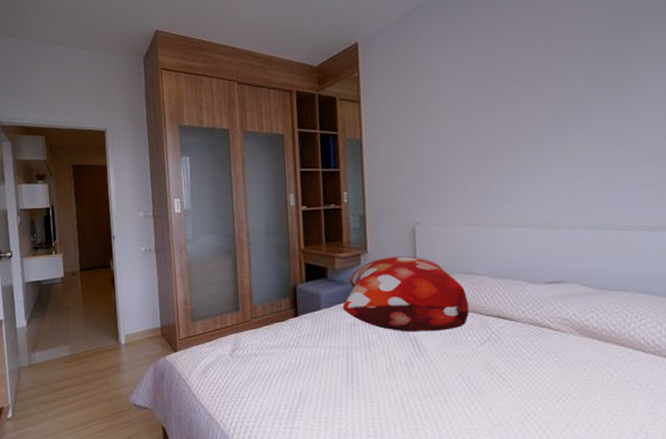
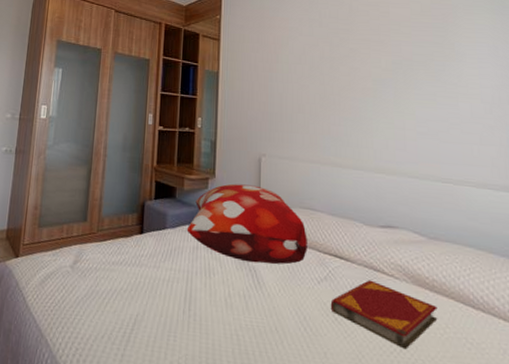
hardback book: none [494,336,606,397] -> present [330,280,438,350]

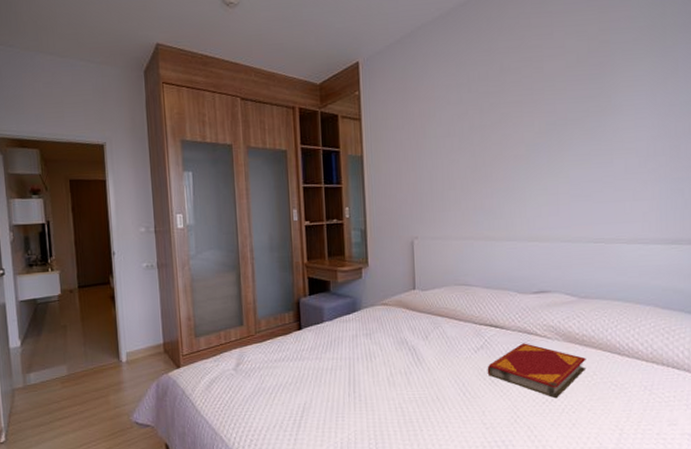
decorative pillow: present [186,183,307,265] -> none [344,269,464,343]

